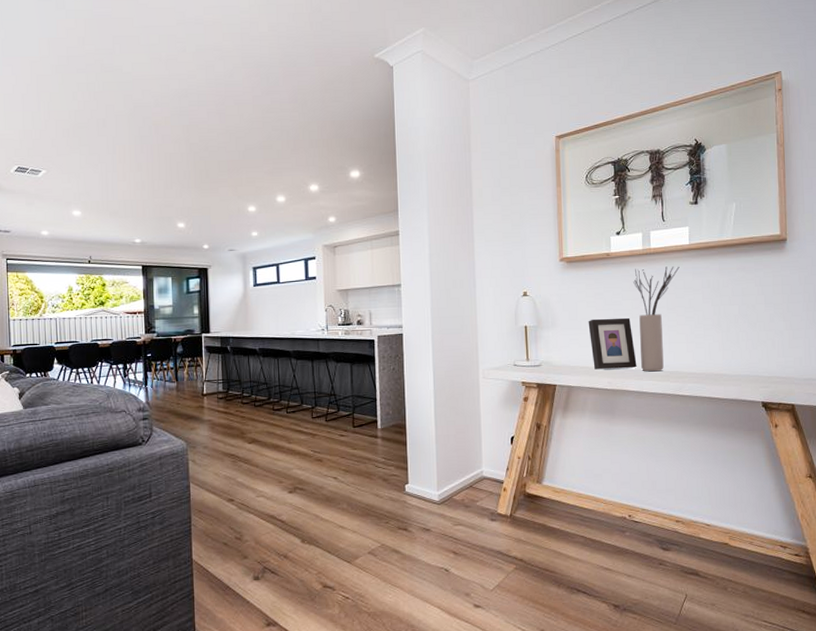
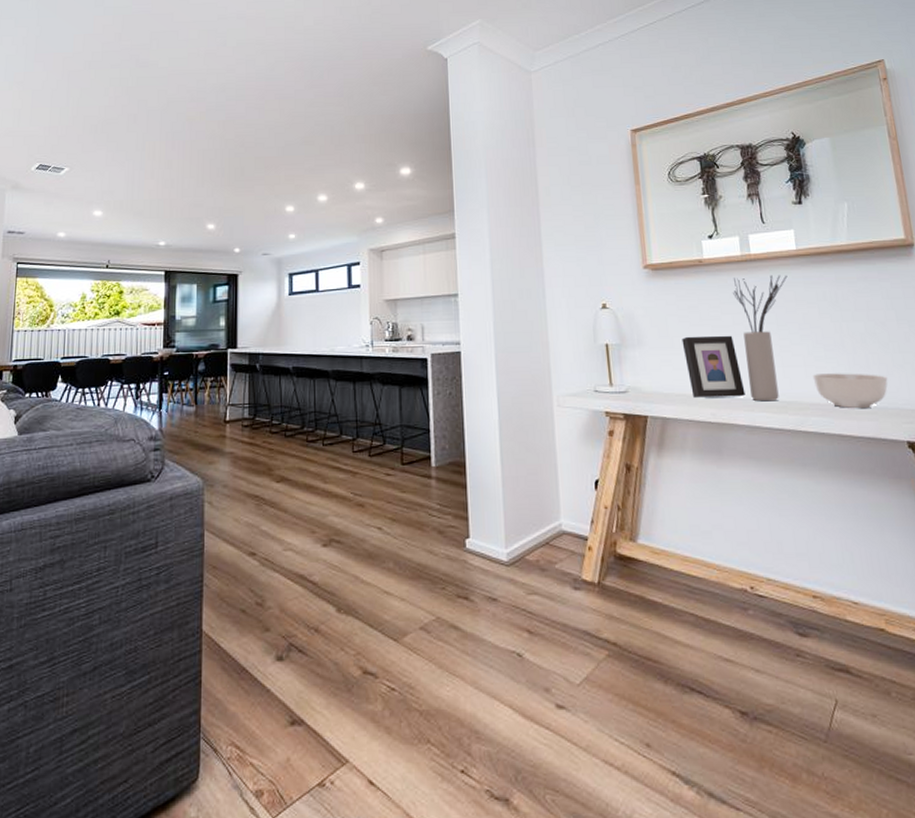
bowl: none [692,347,752,377] -> present [812,373,888,409]

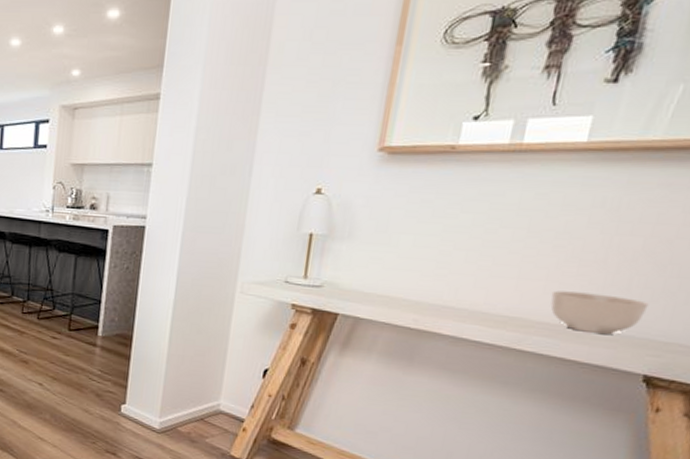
picture frame: present [682,335,746,398] -> none [397,233,467,306]
vase: present [733,275,788,402] -> none [467,170,563,315]

